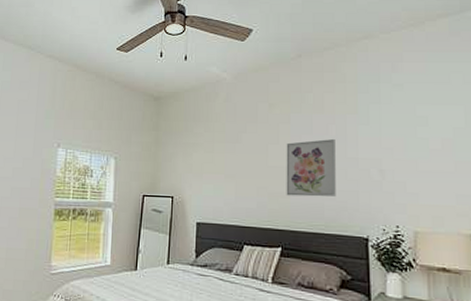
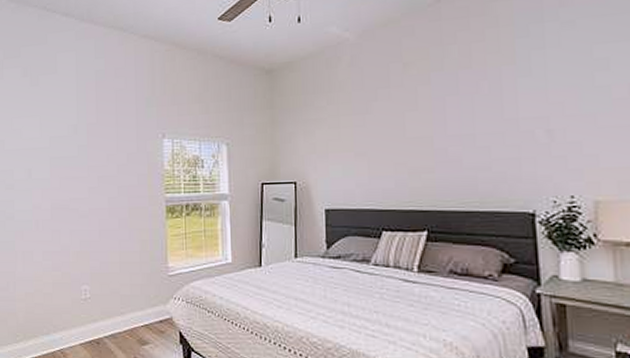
wall art: present [286,138,336,197] -> none [427,97,492,171]

